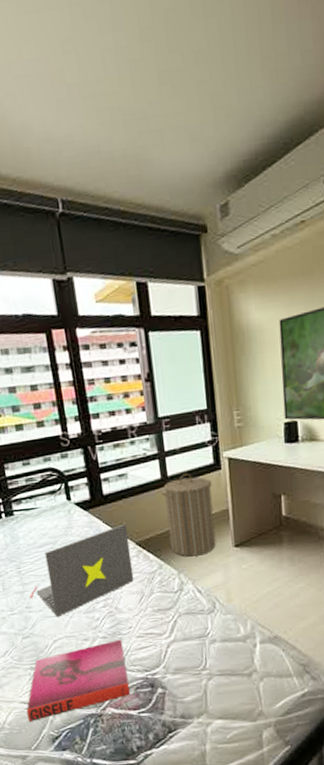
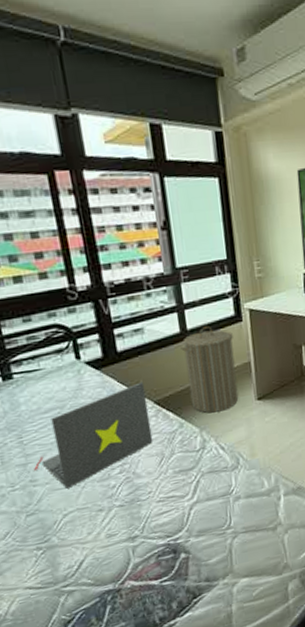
hardback book: present [26,639,130,722] -> none [32,506,151,608]

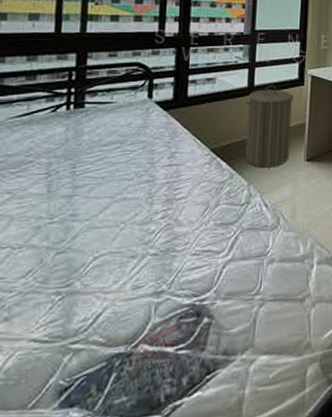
laptop: present [33,382,154,489] -> none [77,128,205,228]

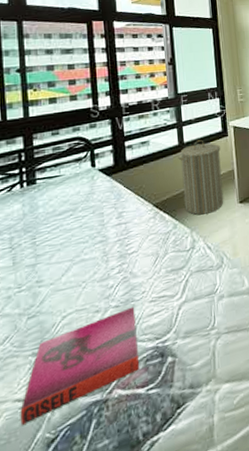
hardback book: none [33,257,175,367] -> present [20,306,139,425]

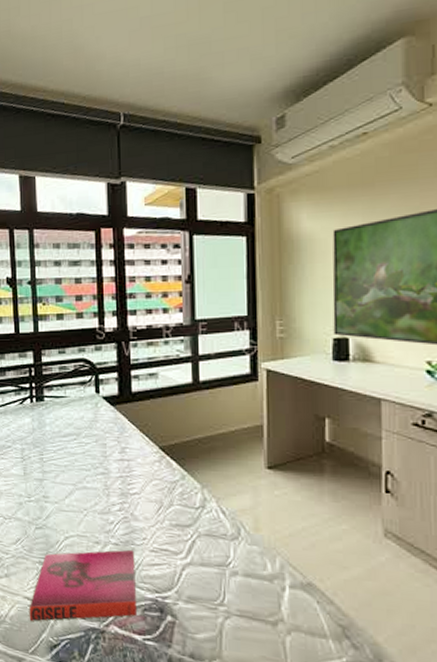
laundry hamper: present [178,140,224,215] -> none [191,381,246,472]

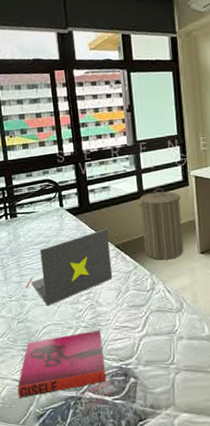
laptop: none [47,425,154,513] -> present [25,228,113,306]
laundry hamper: none [191,381,246,472] -> present [137,188,184,260]

